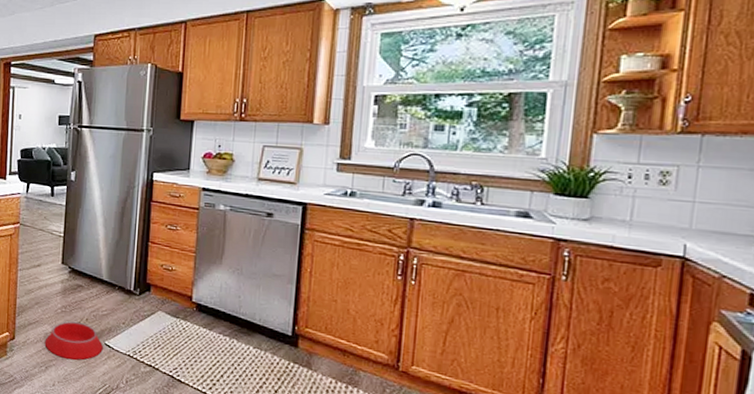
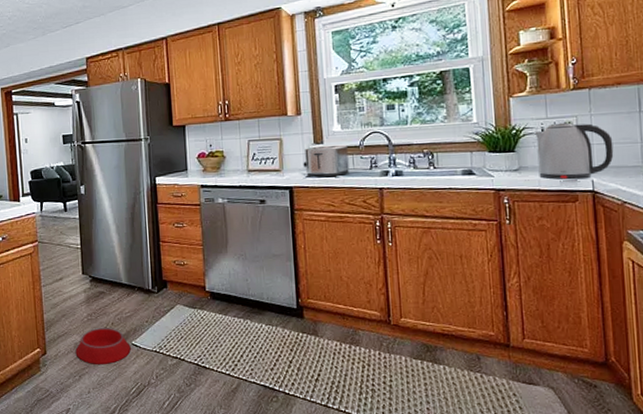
toaster: none [323,161,379,199] -> present [303,144,349,178]
kettle: none [614,171,723,243] -> present [534,122,614,180]

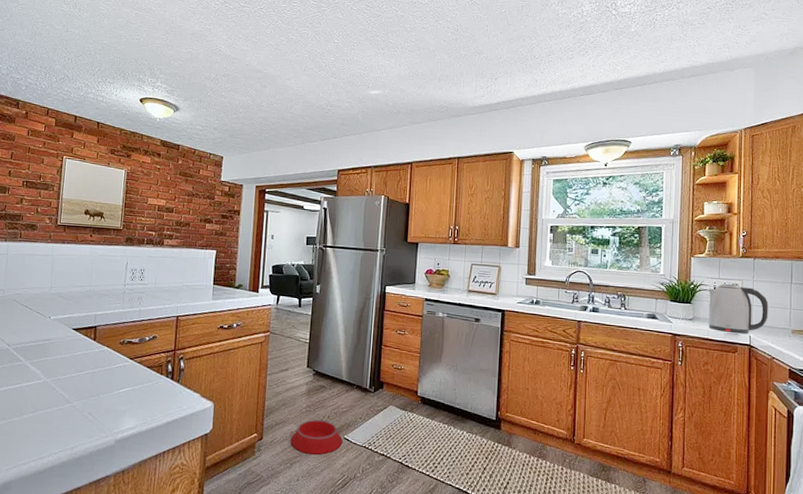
toaster: present [303,144,349,178] -> none [516,276,555,306]

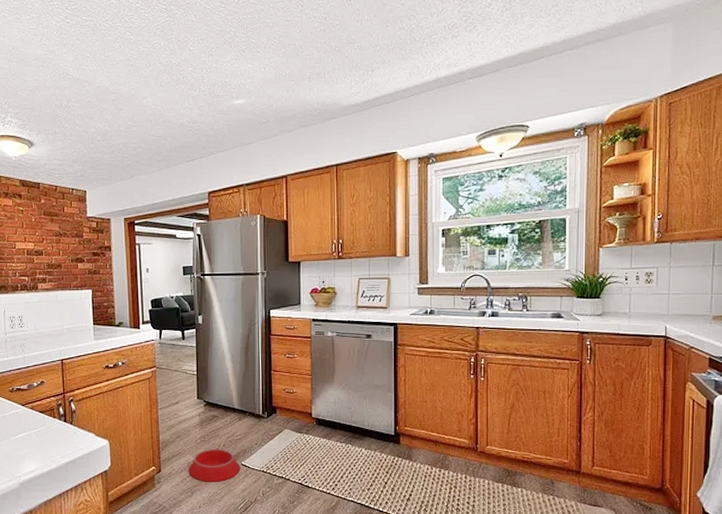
kettle: present [708,284,769,335] -> none [619,273,687,326]

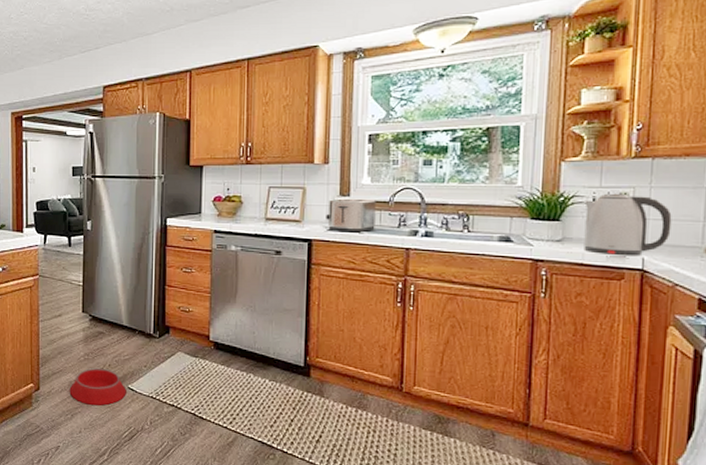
toaster: none [408,285,450,316] -> present [326,198,376,233]
kettle: none [619,273,687,326] -> present [584,193,672,257]

